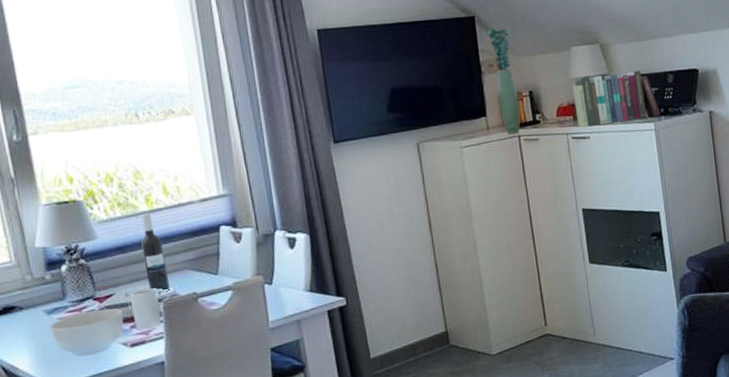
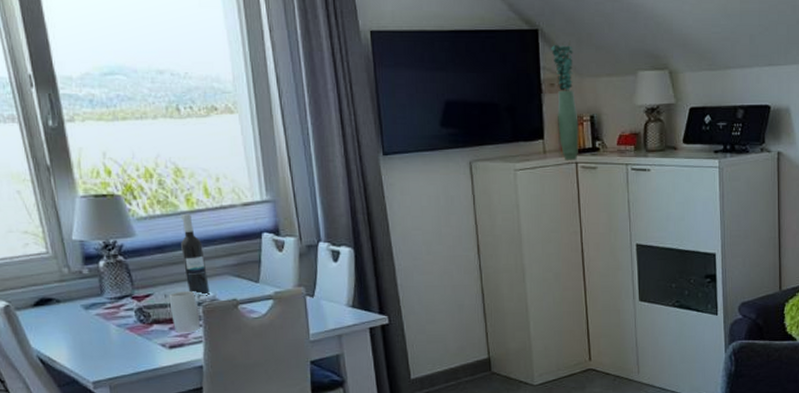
bowl: present [50,308,124,357] -> none [88,308,163,355]
books: present [572,70,661,128] -> none [636,102,727,159]

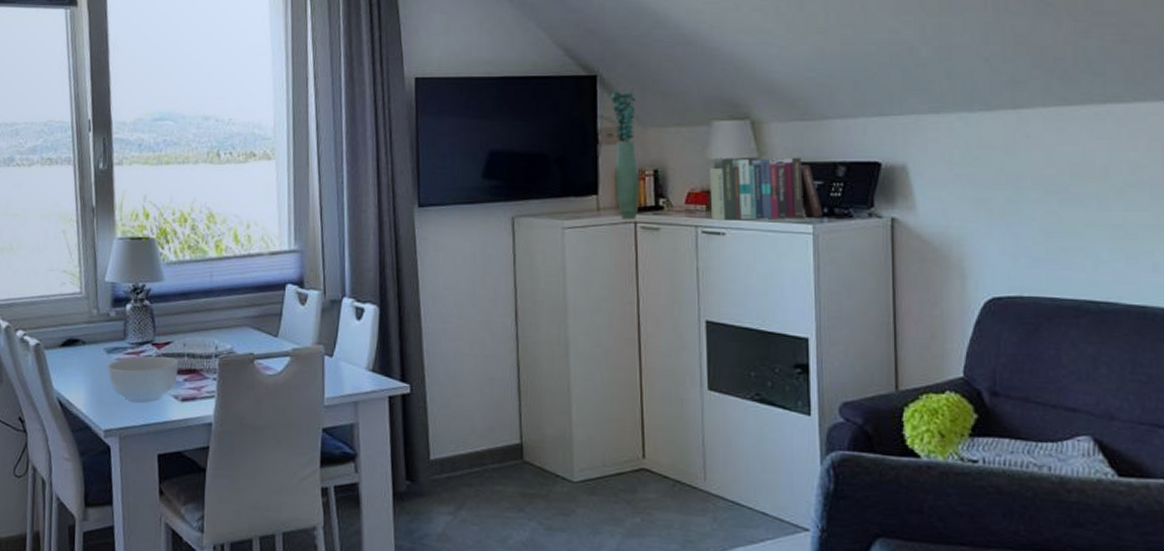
bowl: none [88,308,163,355] -> present [108,355,179,404]
cup: present [169,291,200,334] -> none [187,341,215,386]
wine bottle: present [181,213,210,296] -> none [205,260,228,348]
books: none [636,102,727,159] -> present [709,157,823,221]

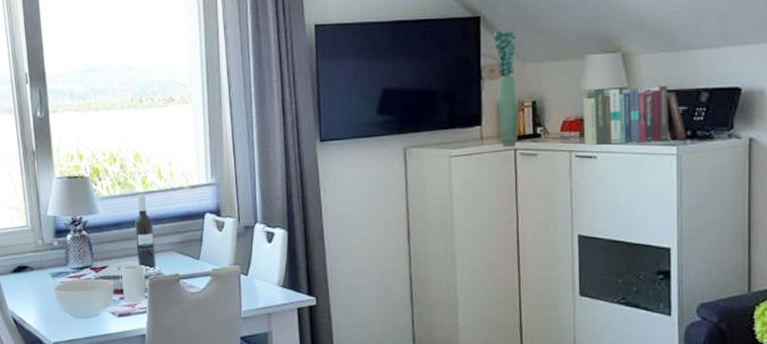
cup: none [187,341,215,386] -> present [121,265,146,304]
wine bottle: none [205,260,228,348] -> present [135,194,156,270]

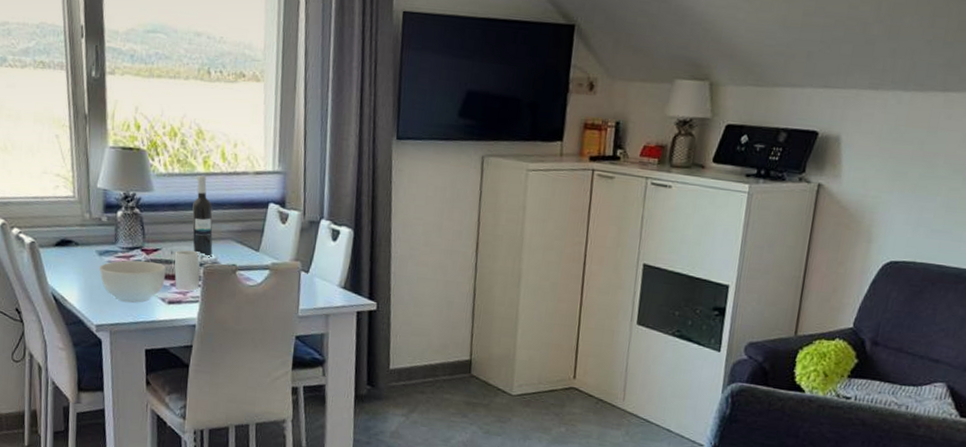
vase: present [493,26,519,148] -> none [579,37,609,168]
books: present [582,85,687,146] -> none [661,116,760,179]

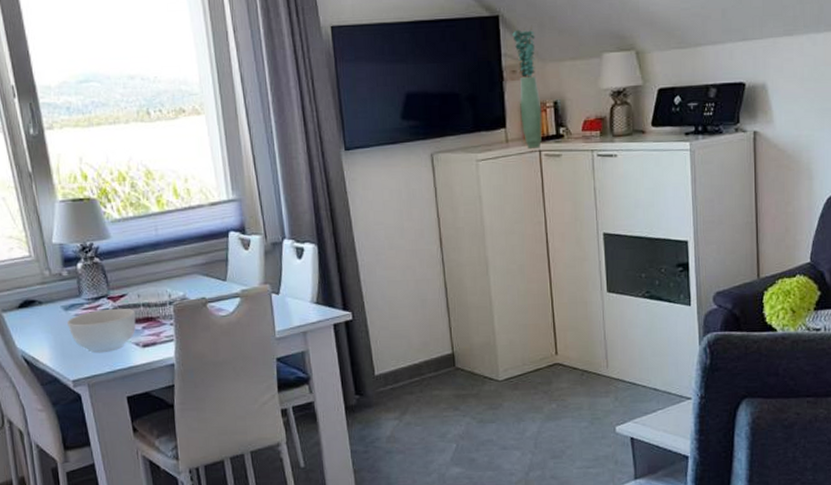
cup: present [174,250,200,292] -> none [141,291,172,333]
wine bottle: present [192,175,213,258] -> none [152,214,180,296]
vase: none [579,37,609,168] -> present [512,25,543,150]

